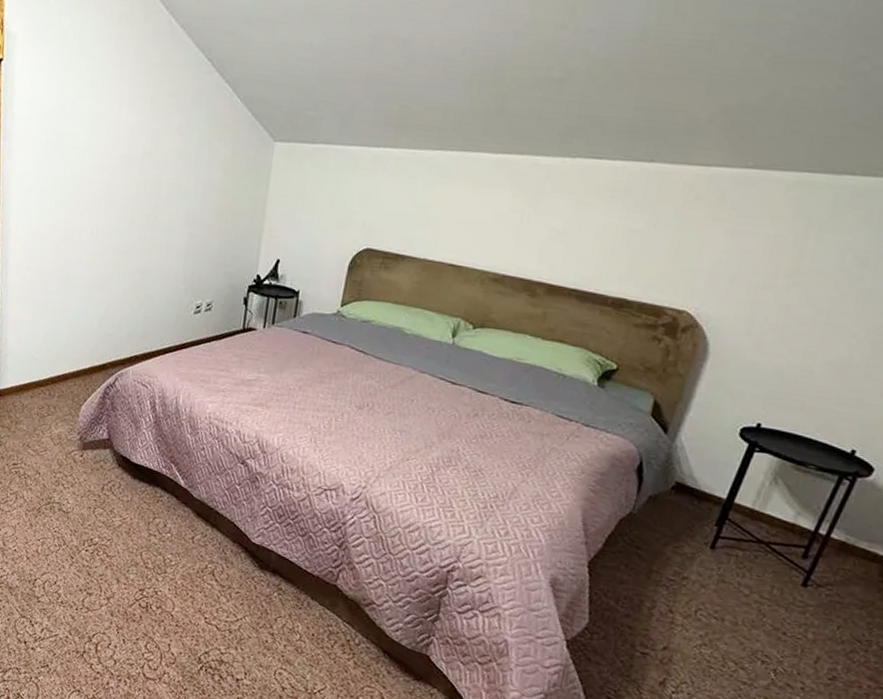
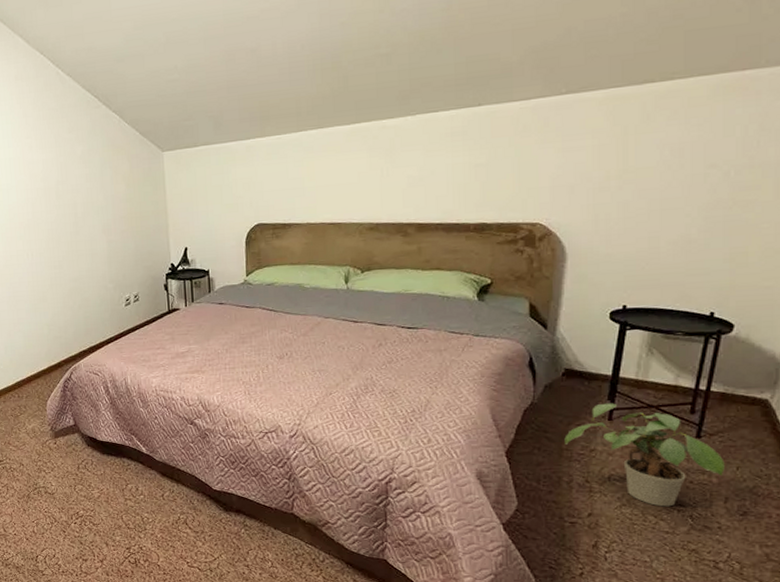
potted plant: none [656,528,826,656] -> present [564,403,725,507]

